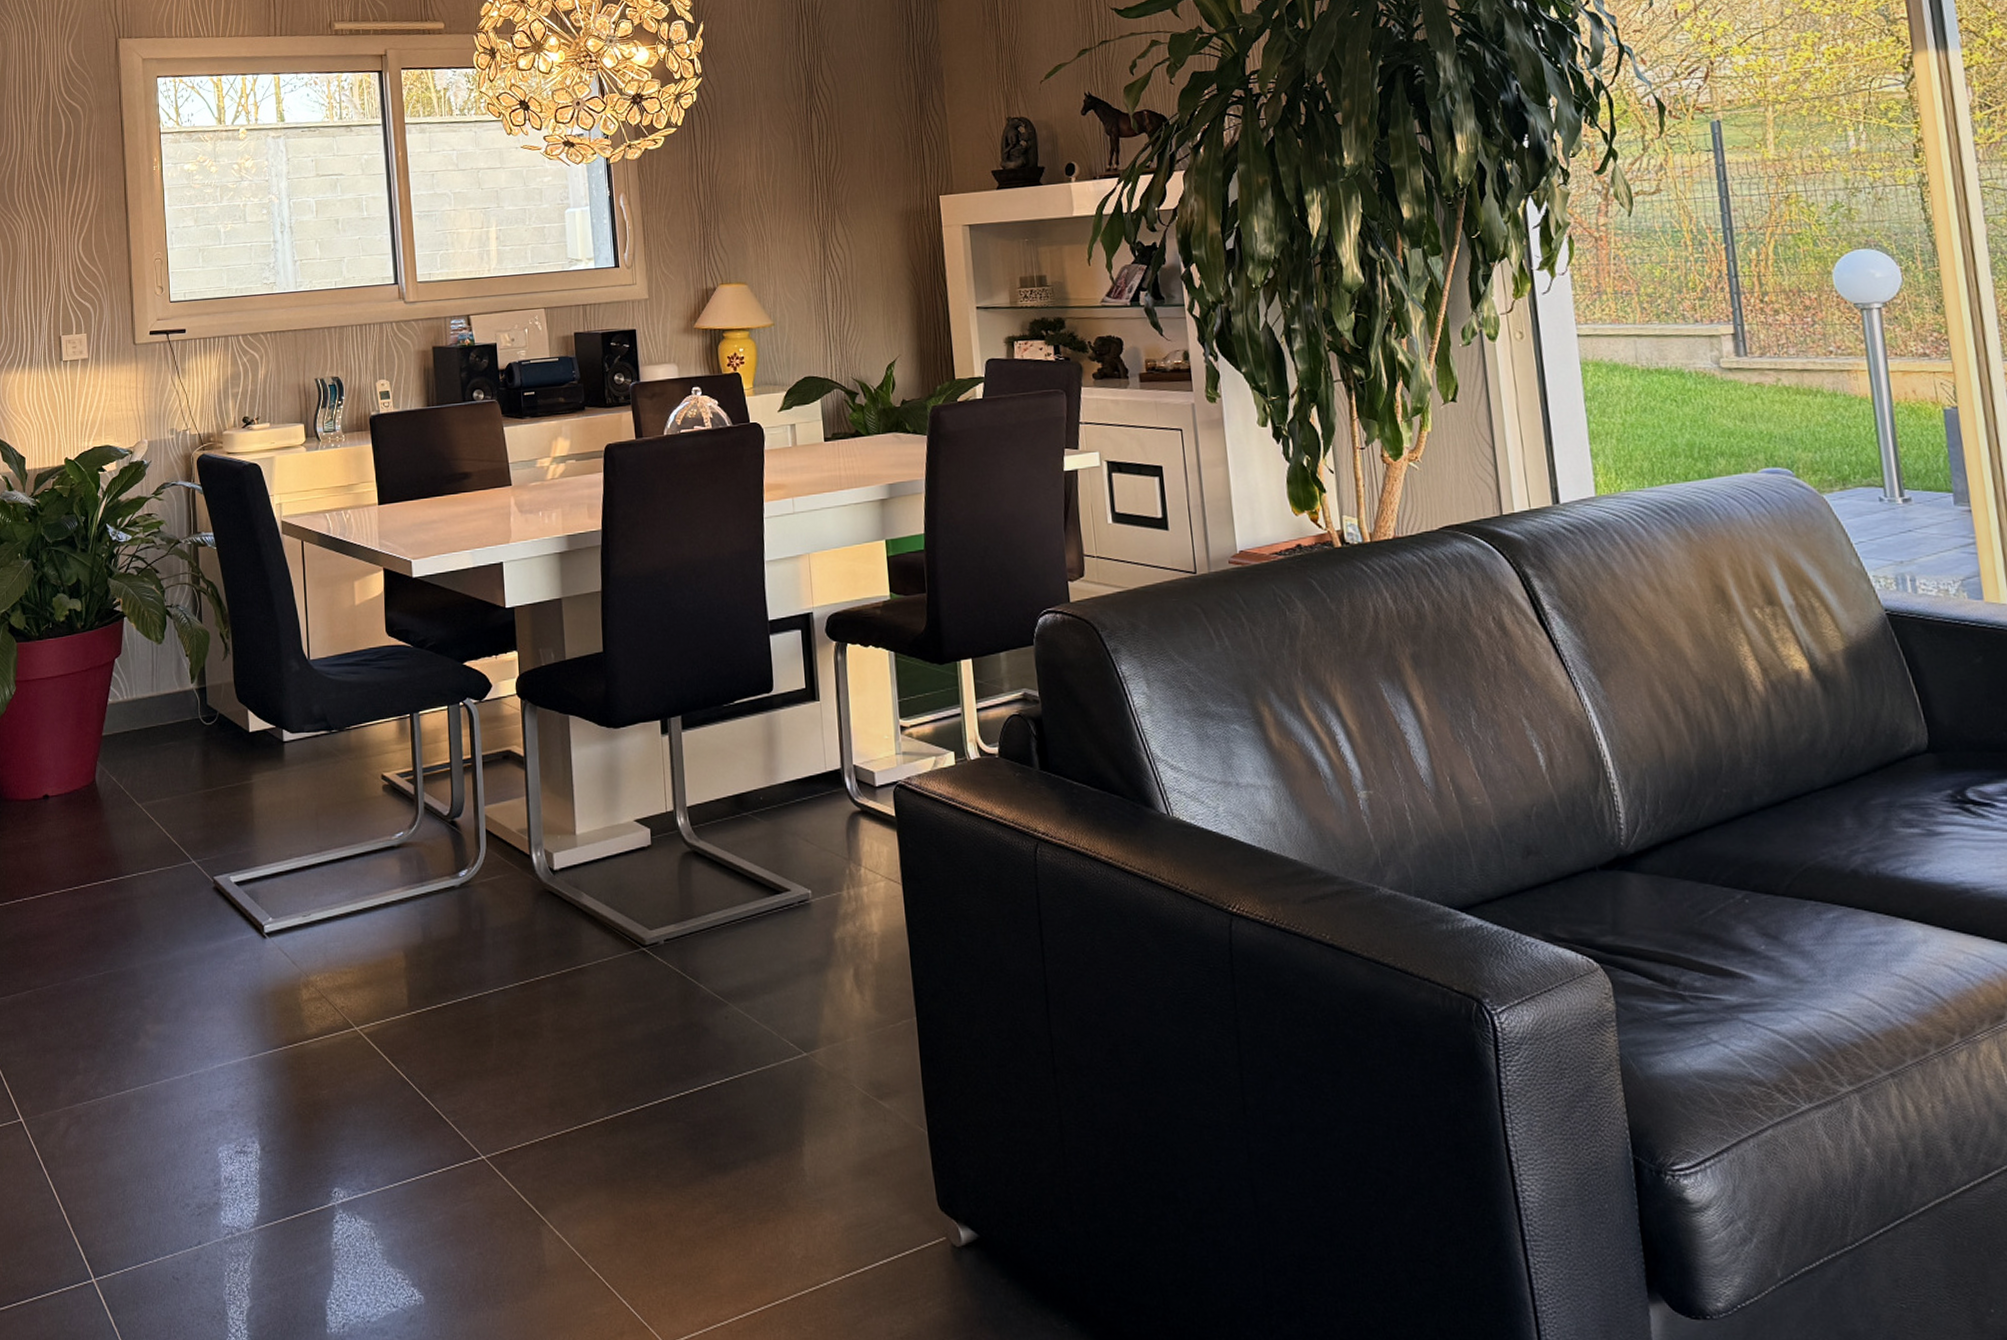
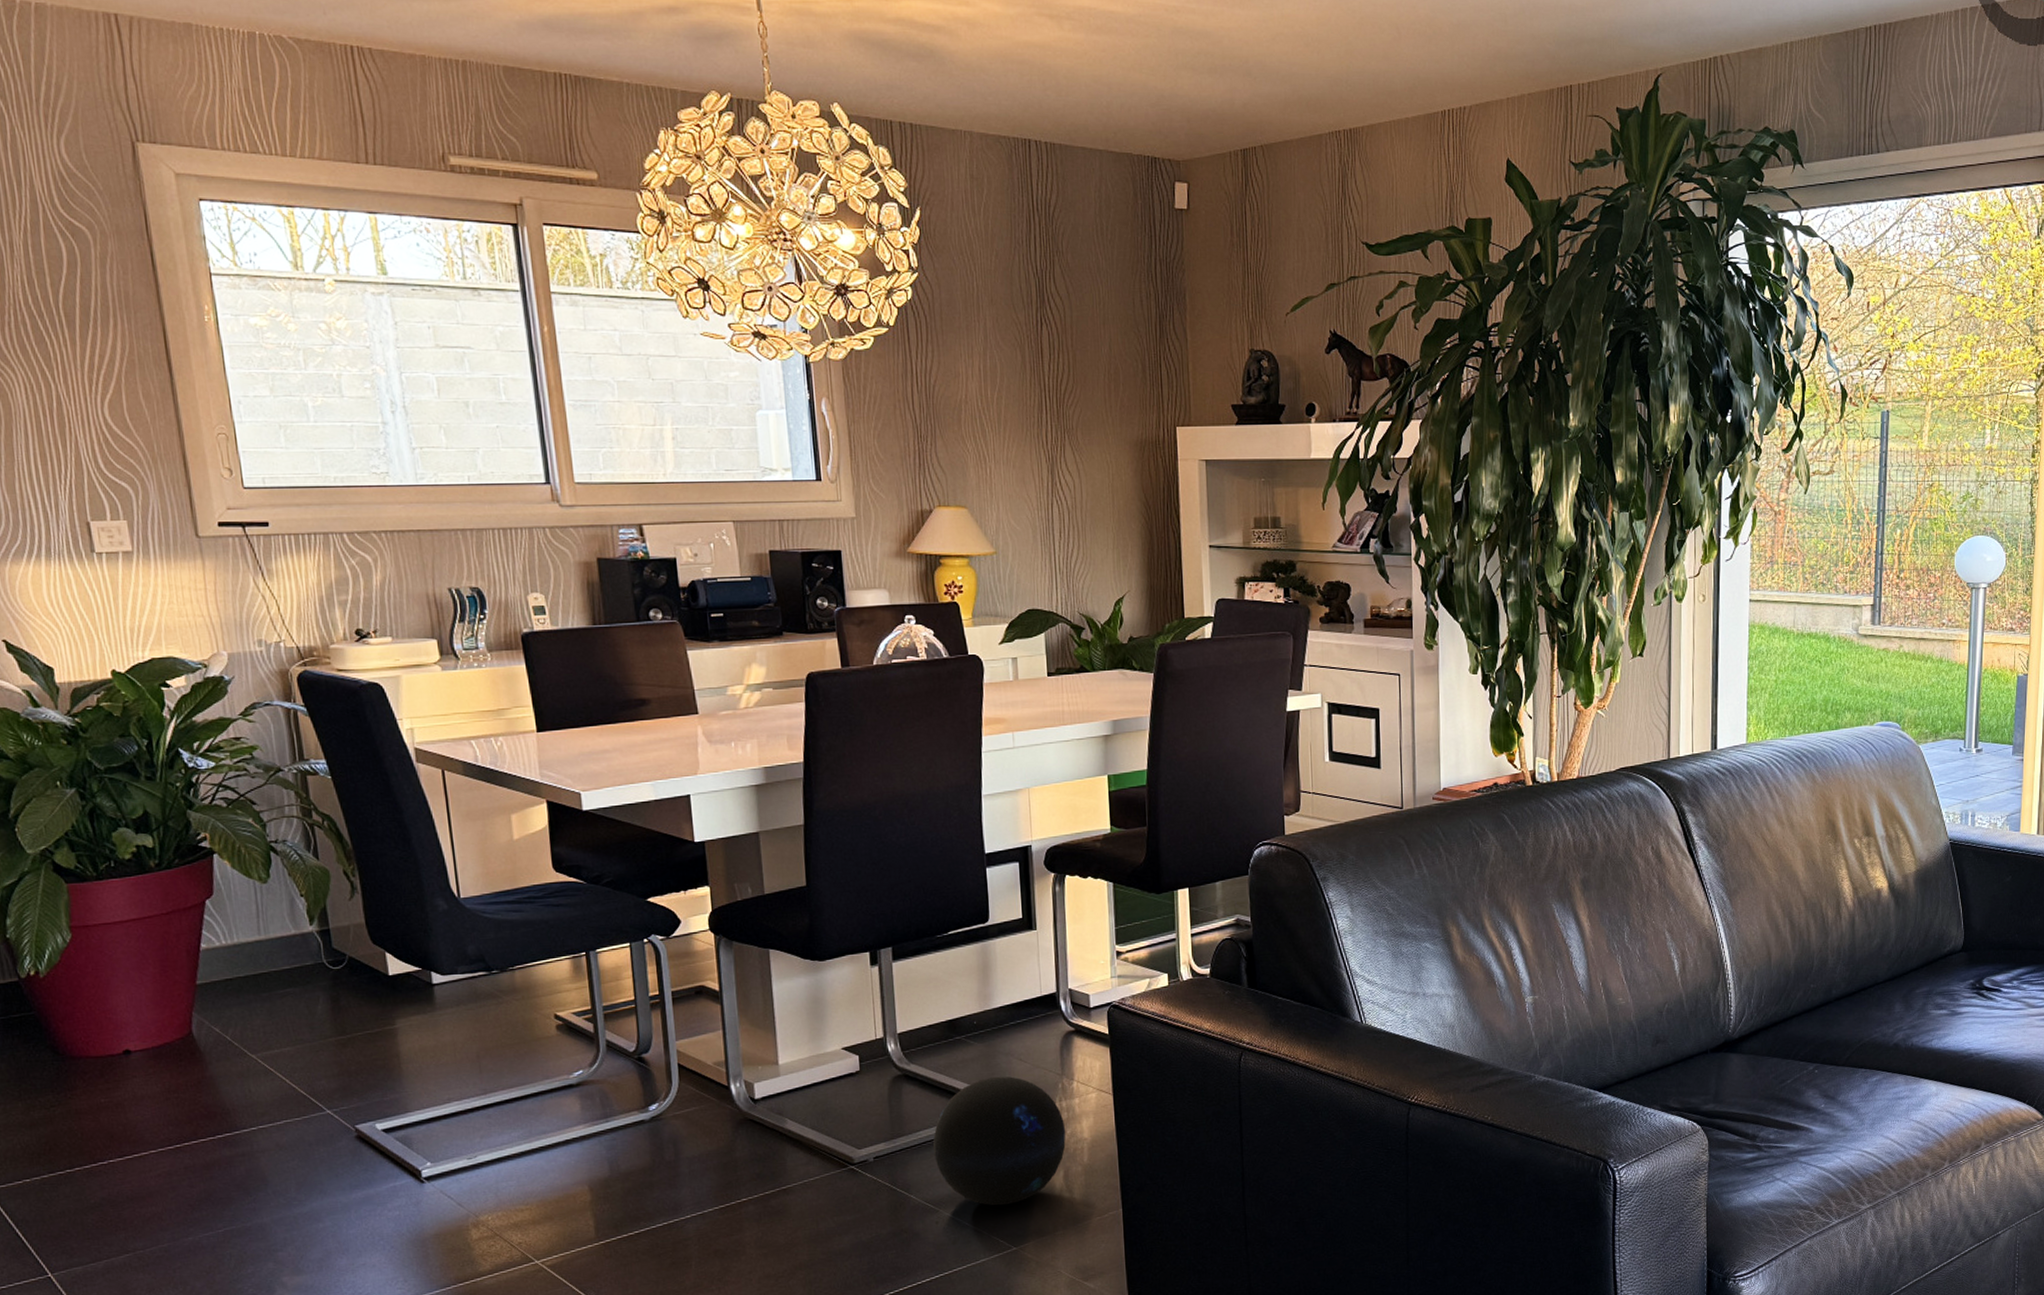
ball: none [721,858,855,1003] -> present [932,1076,1066,1206]

